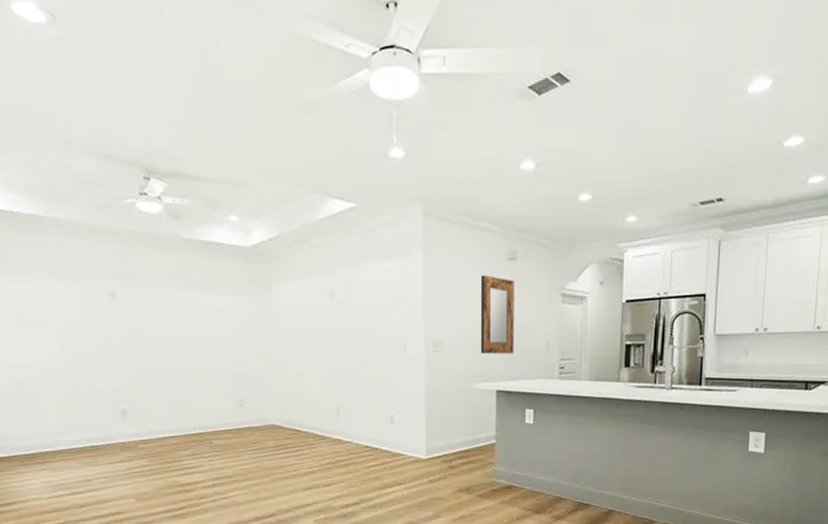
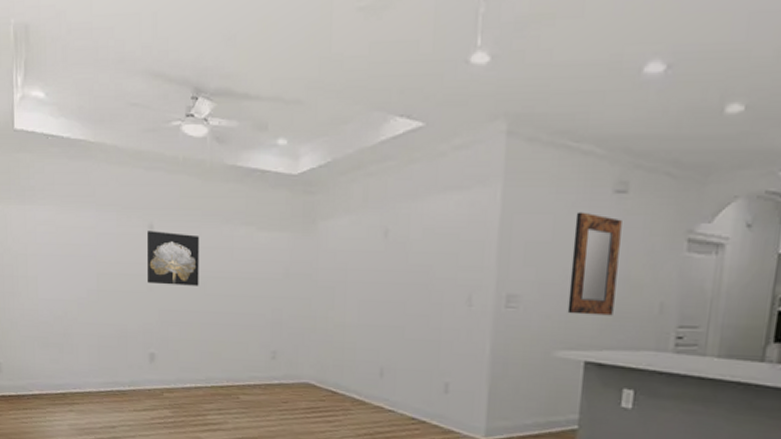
wall art: none [110,298,165,347] -> present [146,230,200,286]

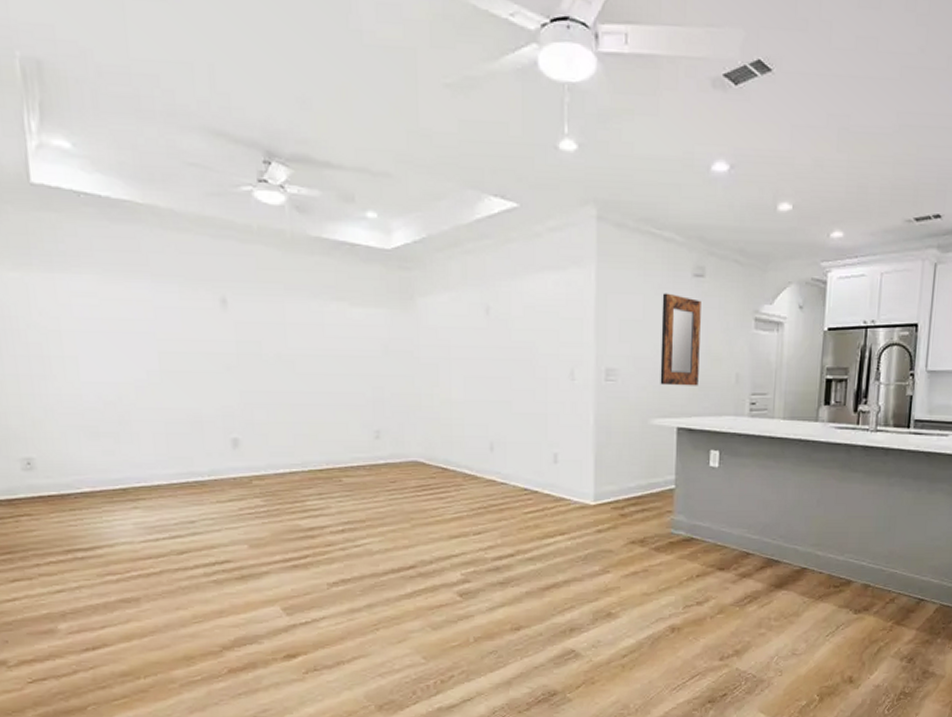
wall art: present [146,230,200,286] -> none [219,305,287,365]

